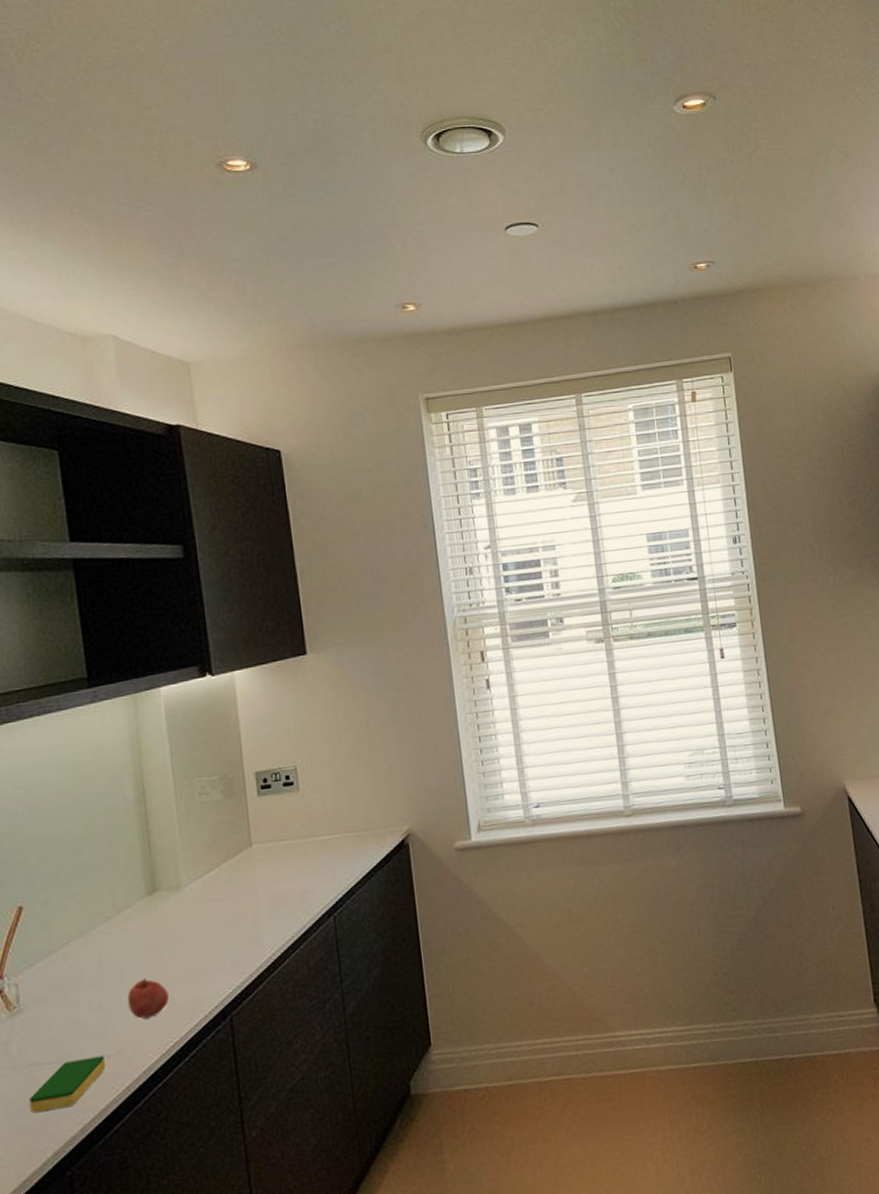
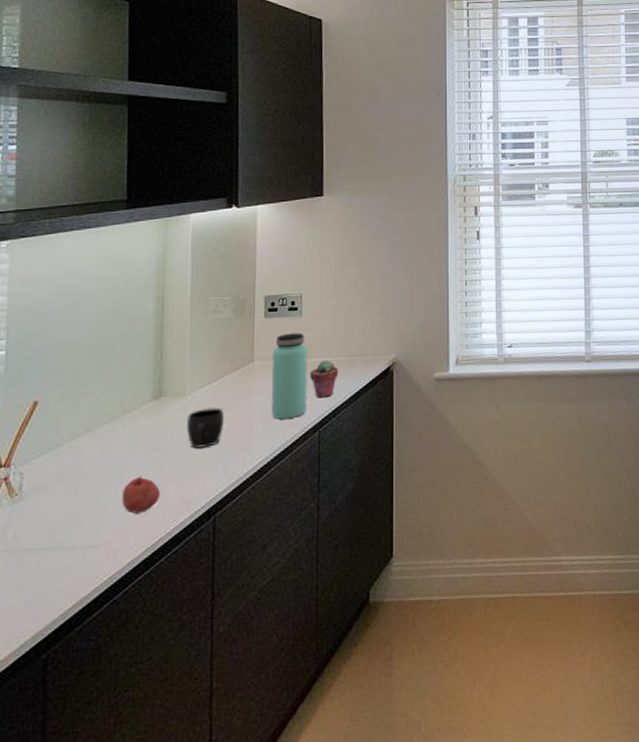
dish sponge: present [29,1055,106,1113] -> none [17,546,94,596]
mug: none [187,898,228,945] -> present [187,407,224,448]
bottle: none [271,809,318,907] -> present [271,333,308,419]
potted succulent: none [316,837,348,880] -> present [310,360,339,398]

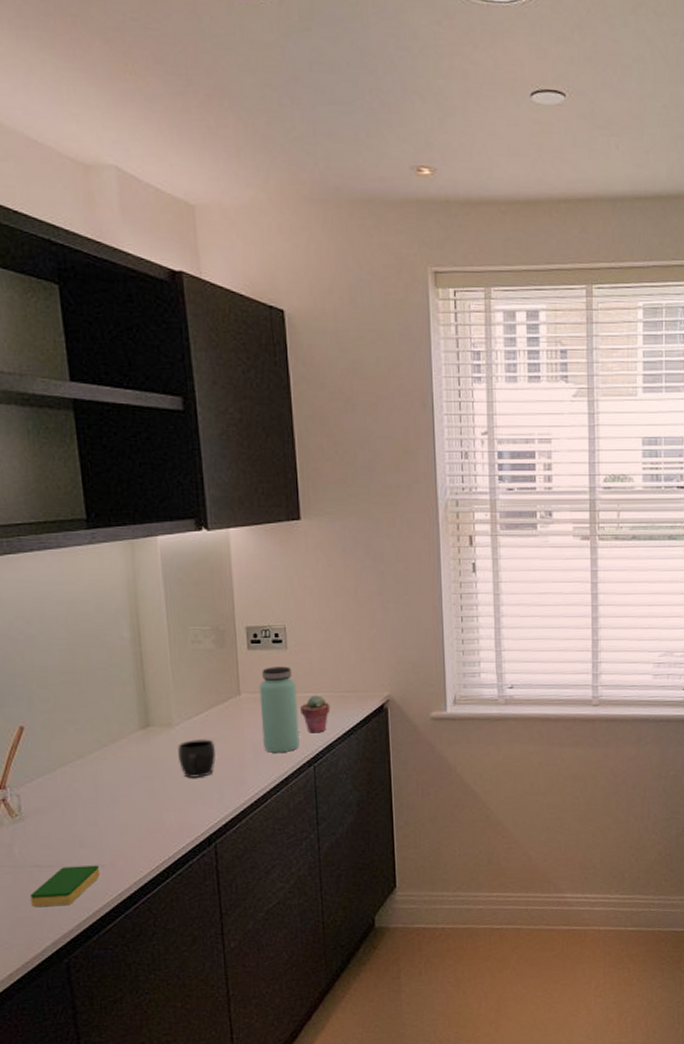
dish sponge: none [17,546,94,596] -> present [30,865,101,907]
apple: present [122,476,160,514] -> none [121,802,159,838]

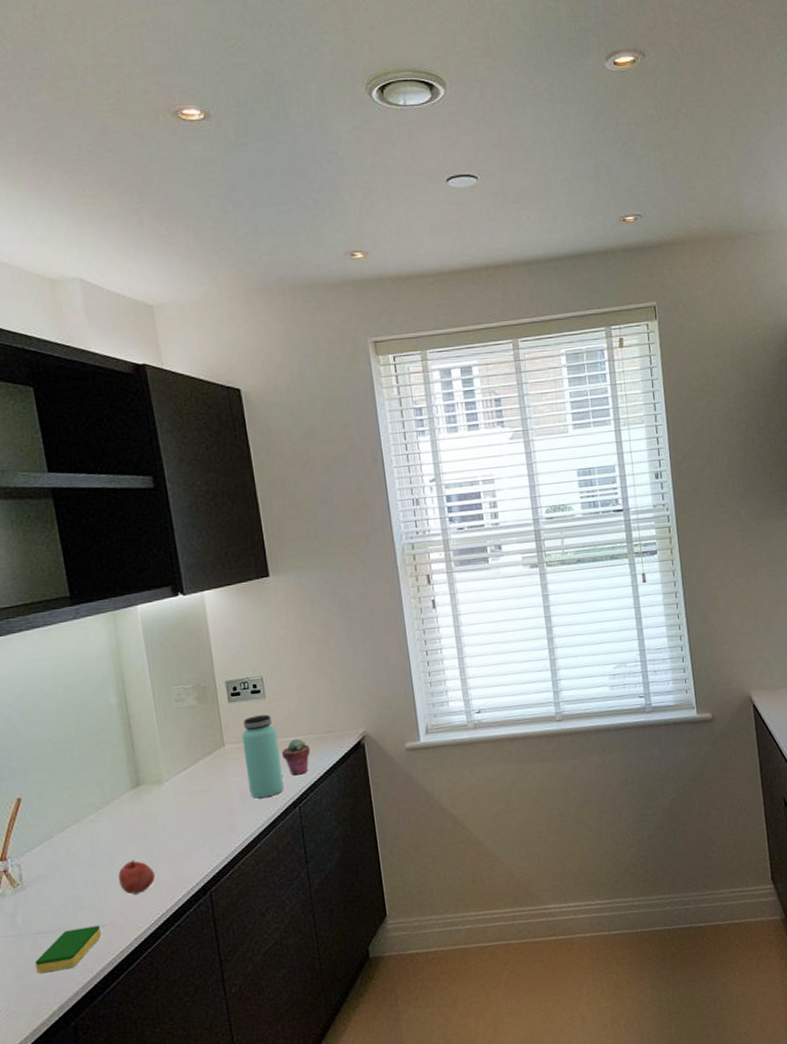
apple: none [121,802,159,838] -> present [118,859,155,895]
mug: present [178,739,216,778] -> none [168,791,205,831]

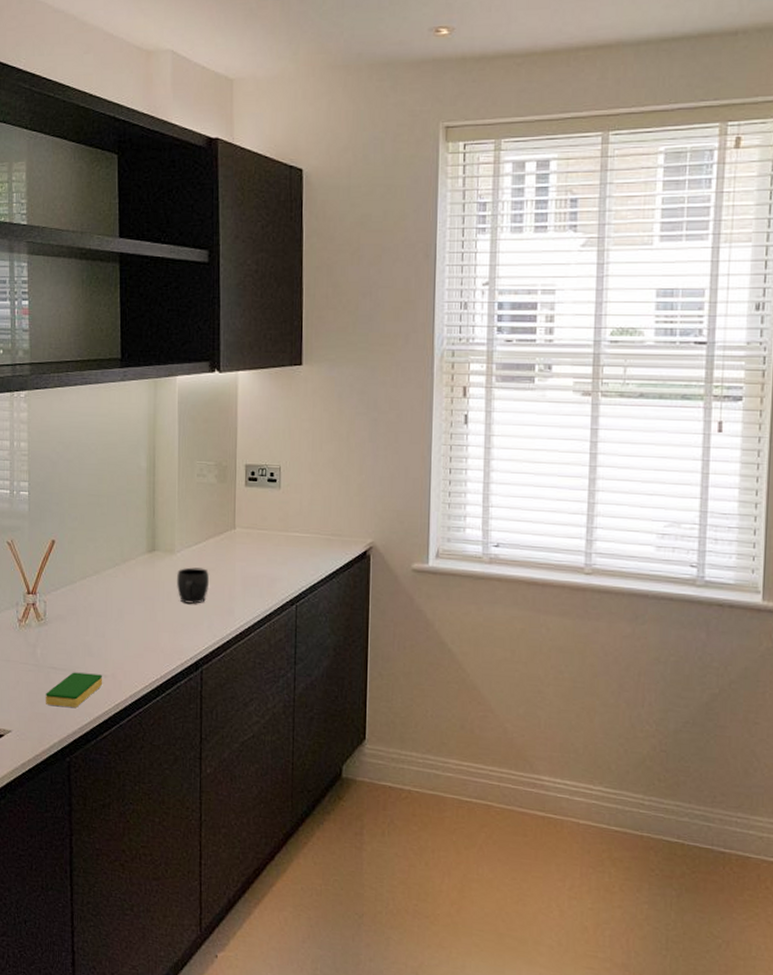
apple: present [118,859,155,895] -> none [124,620,155,654]
mug: none [168,791,205,831] -> present [177,567,209,604]
bottle: present [241,714,284,799] -> none [251,504,286,589]
potted succulent: present [282,738,311,776] -> none [288,536,316,573]

